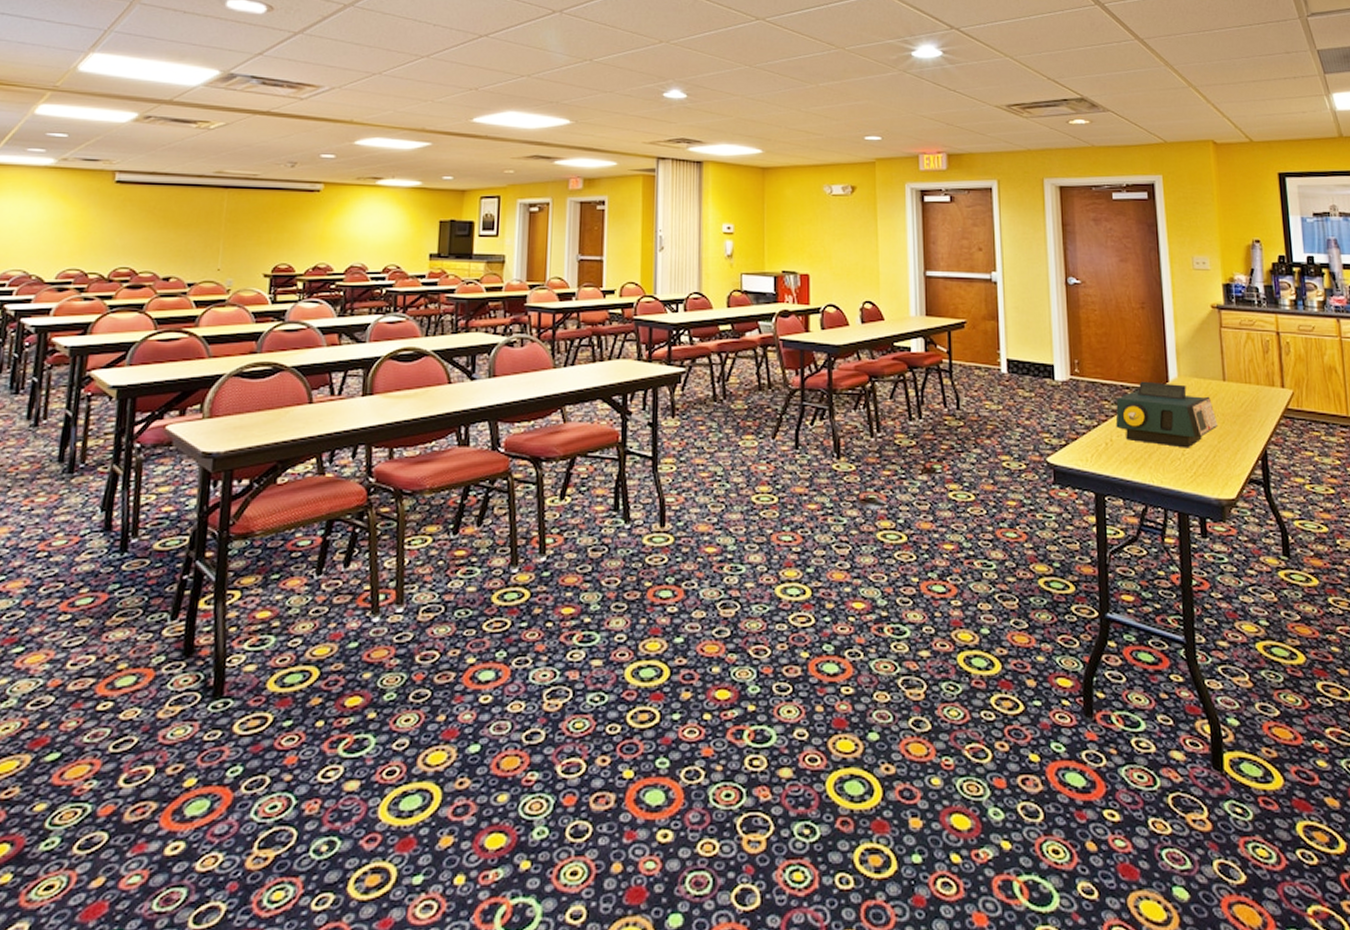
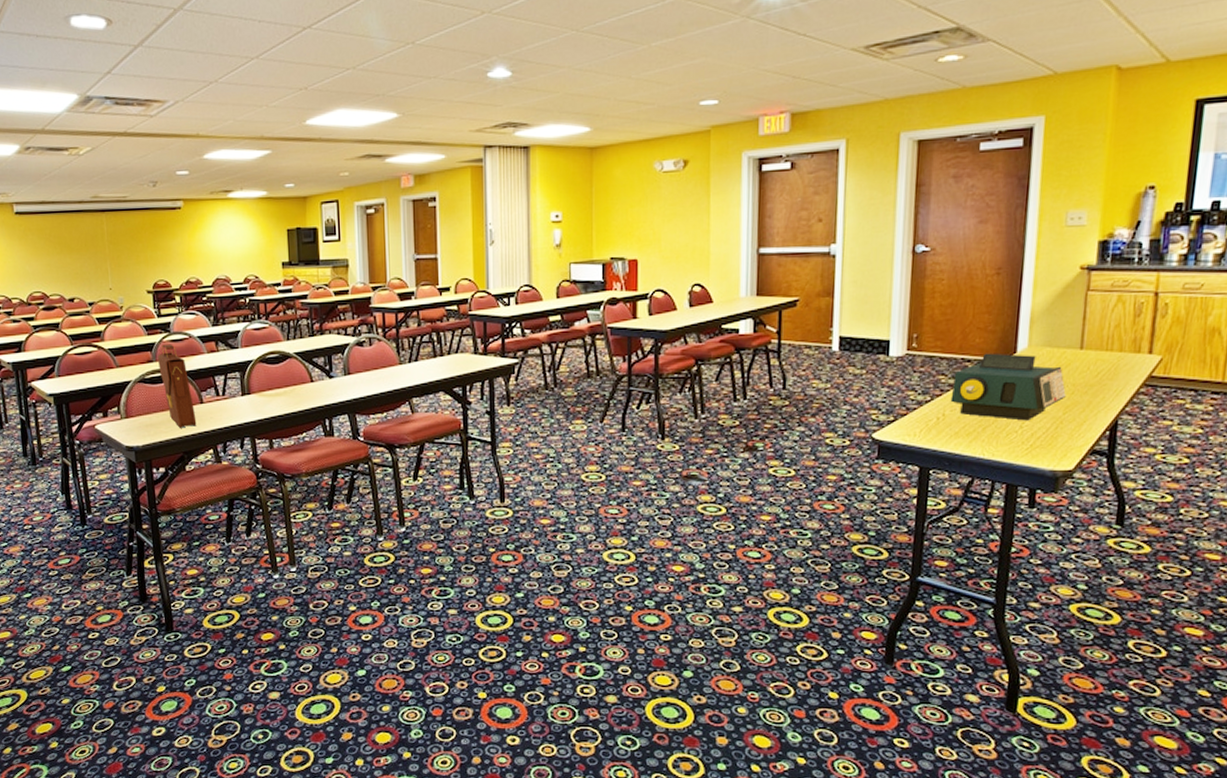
briefcase: none [262,334,301,432] -> present [157,344,197,428]

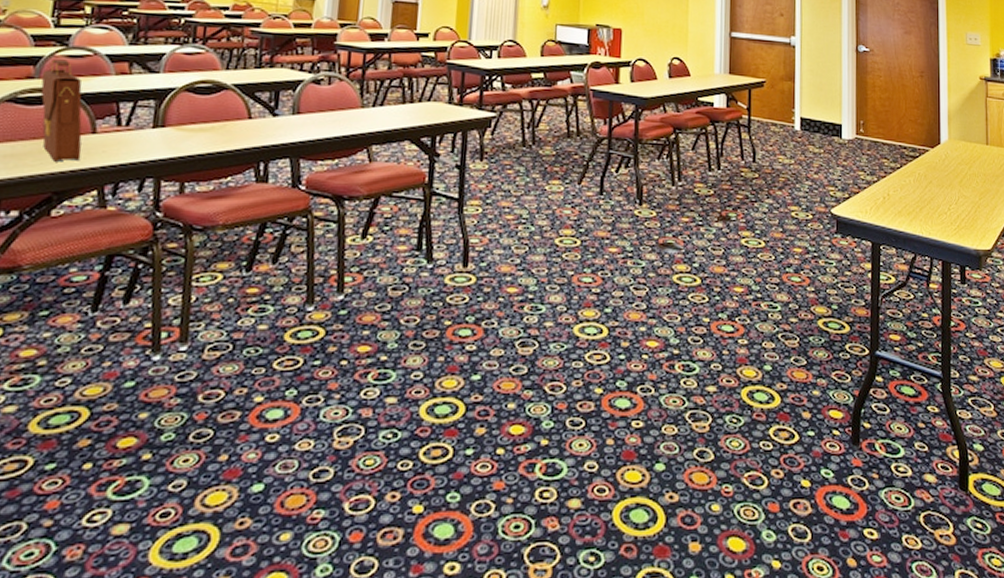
projector: present [950,353,1066,421] -> none [893,142,980,204]

